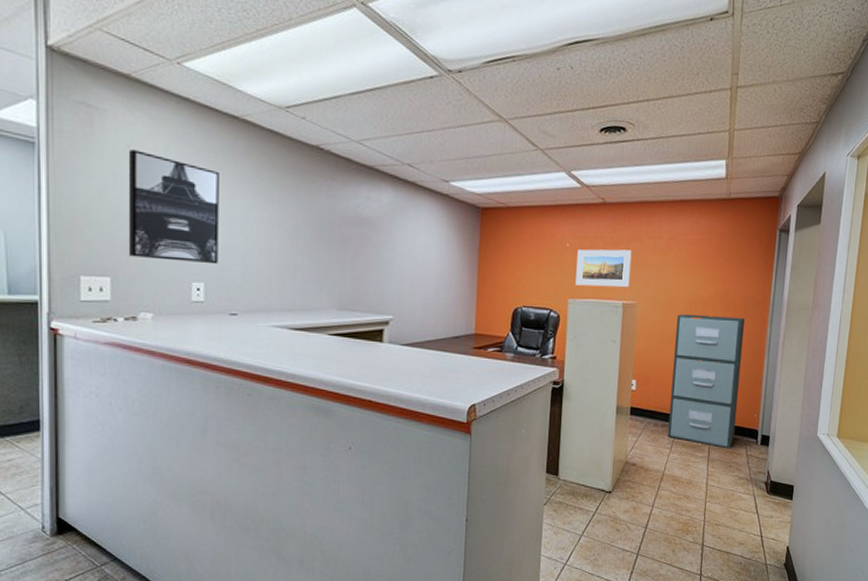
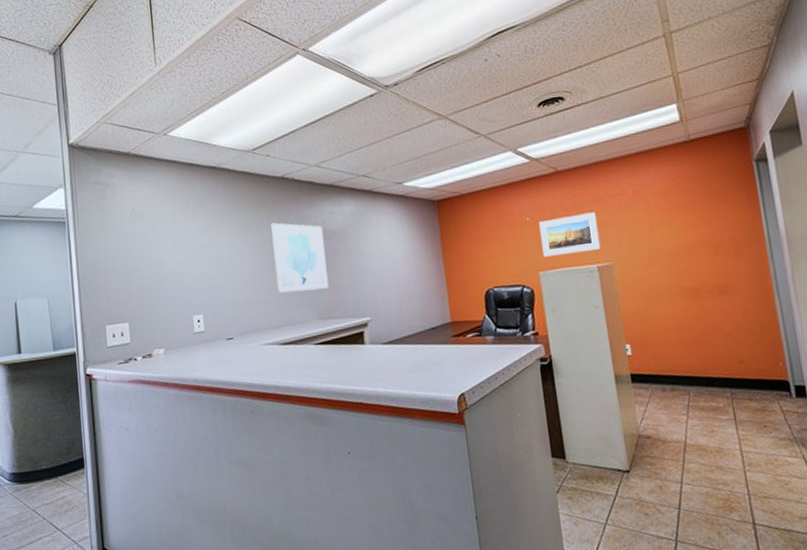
wall art: present [128,150,219,265] -> none [133,211,212,302]
wall art: none [295,196,355,278] -> present [271,222,329,293]
filing cabinet: present [668,314,746,449] -> none [661,258,761,407]

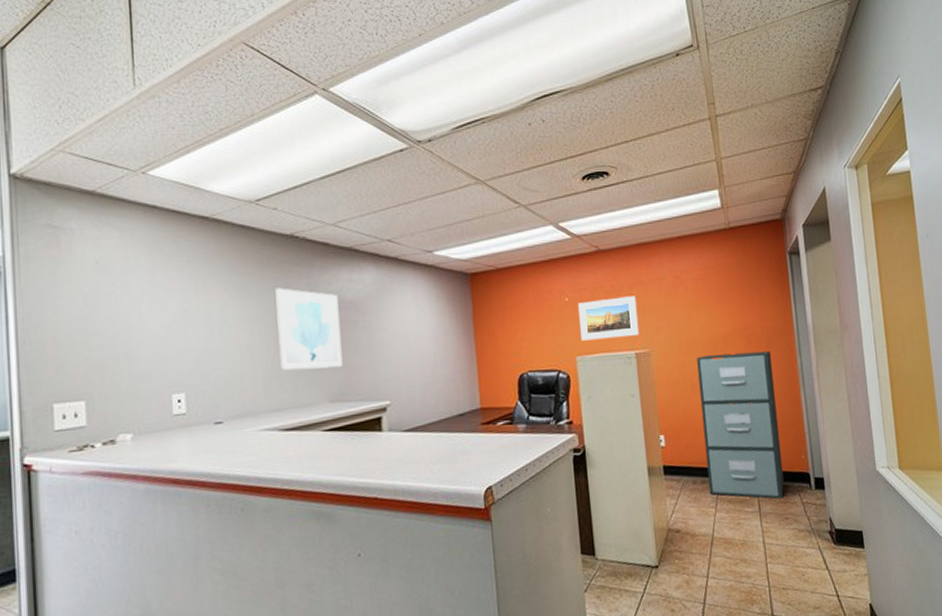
filing cabinet: none [661,258,761,407] -> present [697,350,784,499]

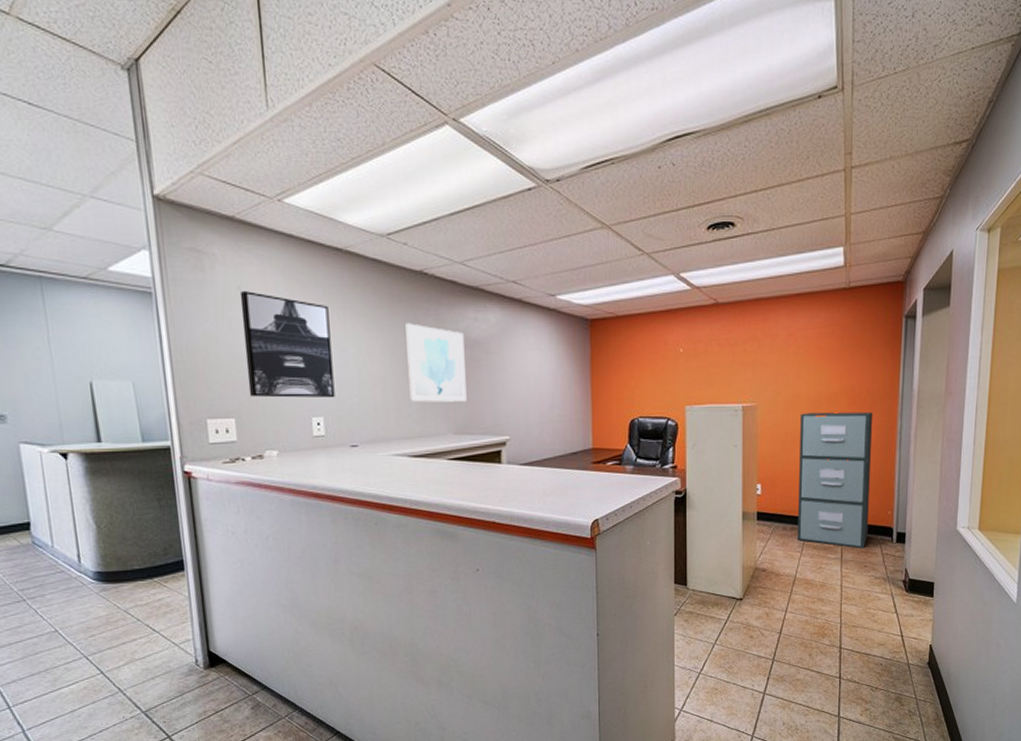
wall art: none [97,265,198,376] -> present [239,291,335,398]
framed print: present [578,296,640,341] -> none [692,350,749,391]

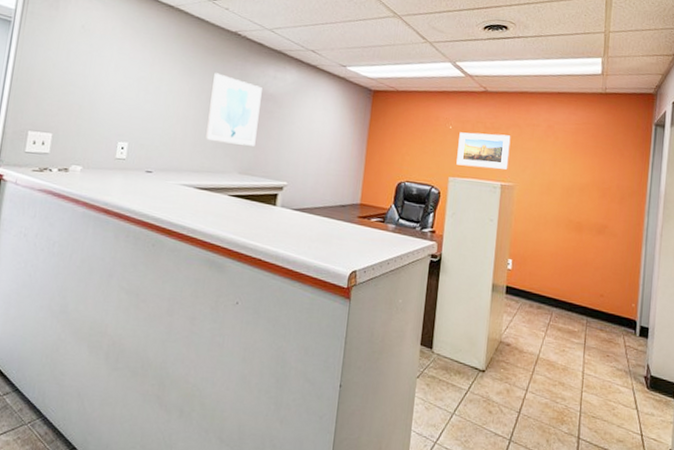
wall art: present [239,291,335,398] -> none [69,29,153,128]
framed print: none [692,350,749,391] -> present [456,132,511,170]
filing cabinet: present [798,411,874,549] -> none [543,198,622,338]

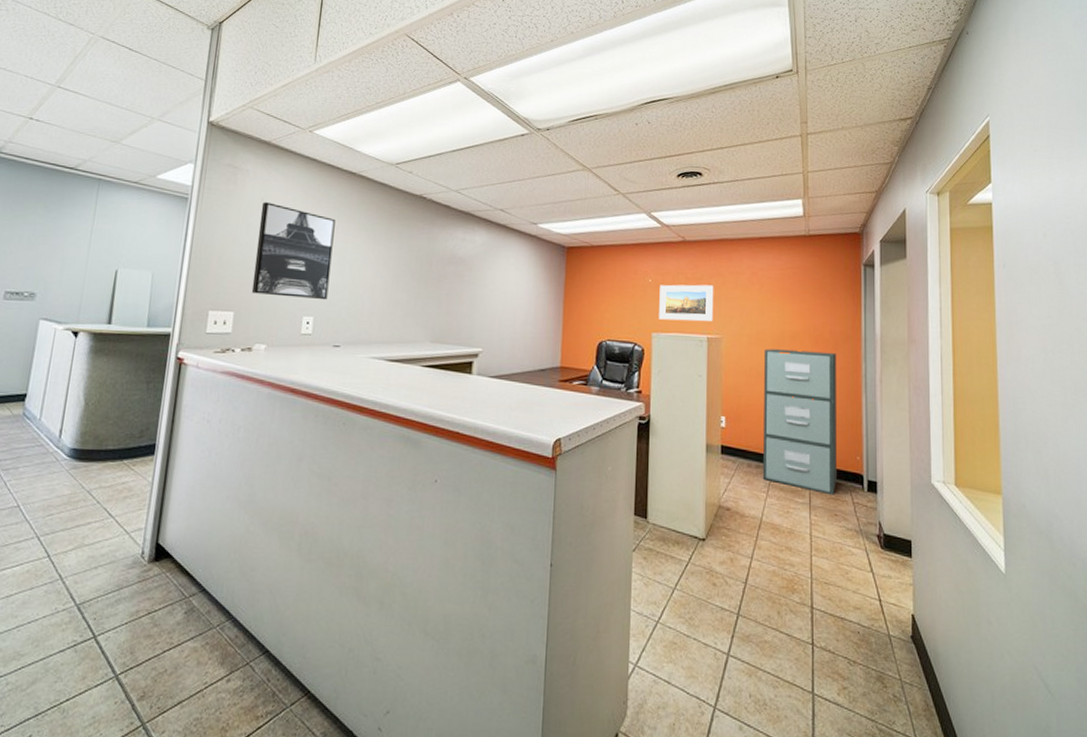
wall art: none [69,29,153,128] -> present [251,202,335,300]
wall art: present [206,73,262,146] -> none [394,239,451,313]
filing cabinet: none [543,198,622,338] -> present [763,349,838,495]

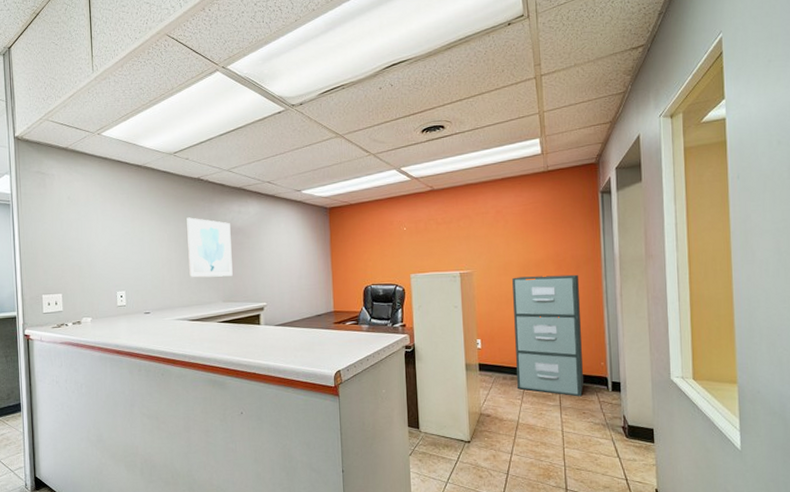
wall art: present [251,202,335,300] -> none [69,200,134,277]
wall art: none [394,239,451,313] -> present [187,217,233,278]
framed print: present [659,284,714,322] -> none [414,227,464,262]

